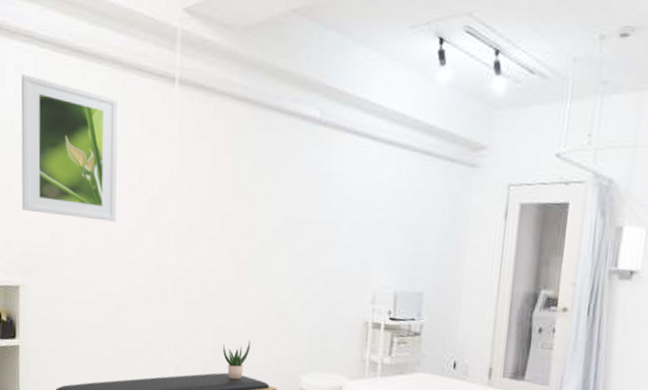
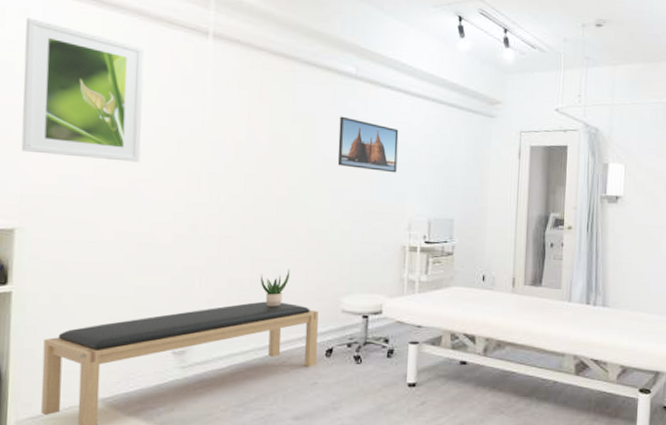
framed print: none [299,169,365,236] -> present [337,116,399,173]

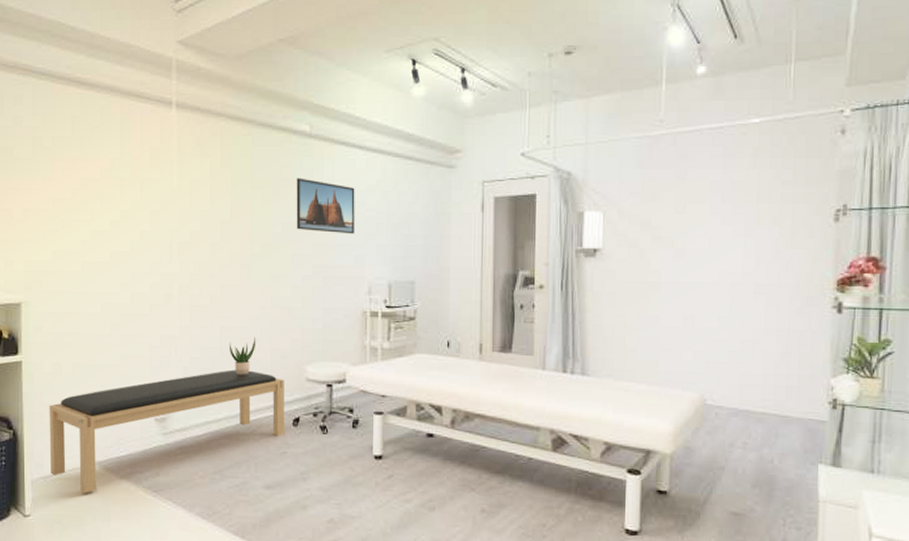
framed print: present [21,18,144,162] -> none [20,104,119,236]

